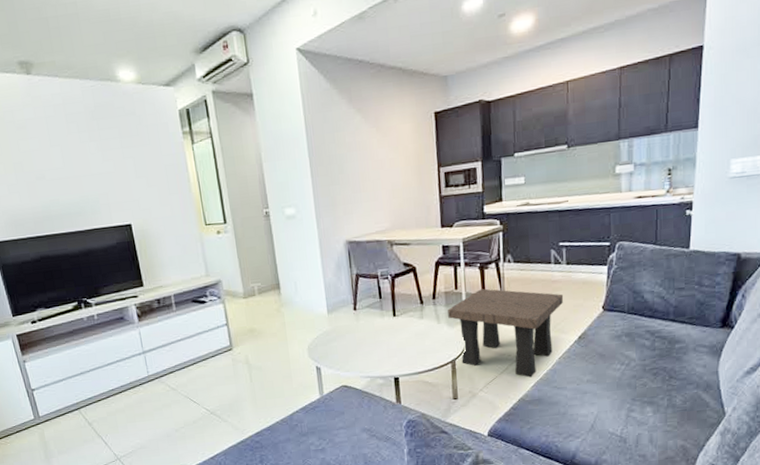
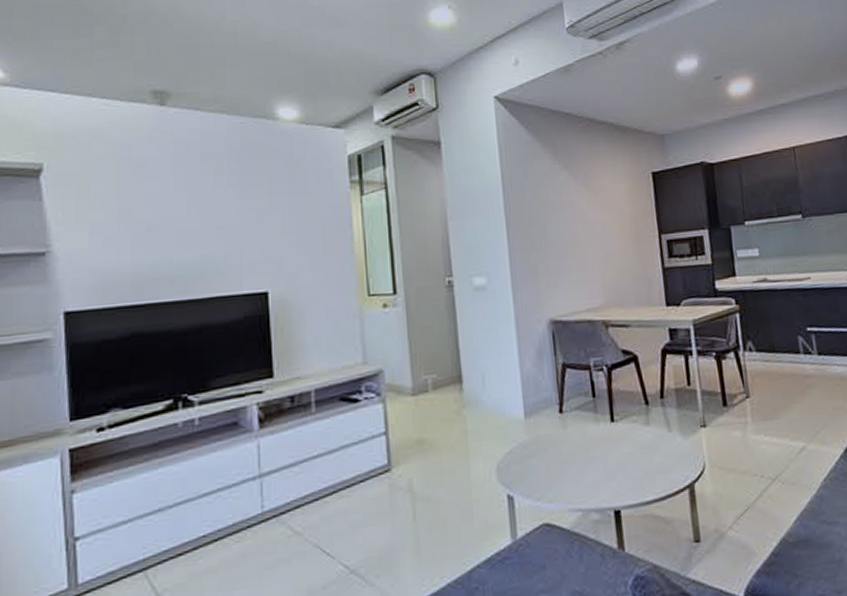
side table: present [448,288,564,378] -> none [680,384,820,508]

